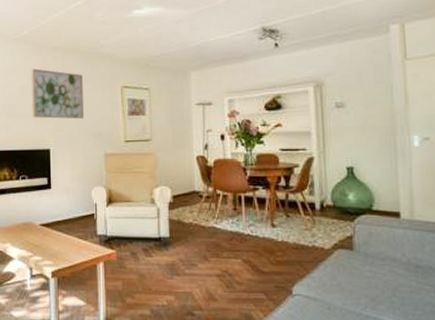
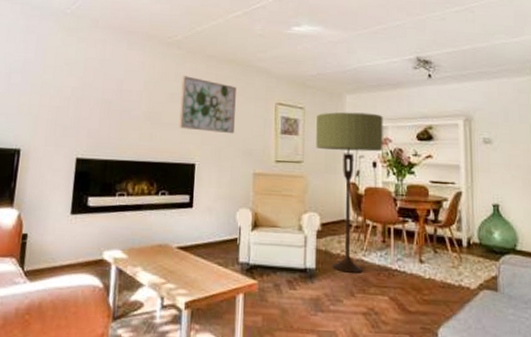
floor lamp: none [162,88,231,239] -> present [316,112,383,273]

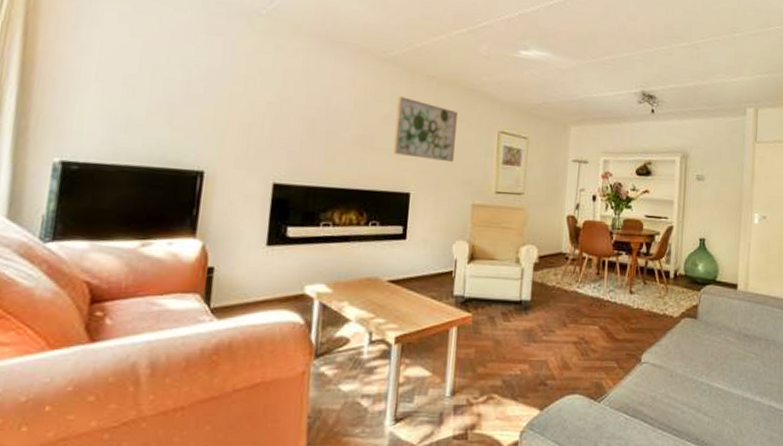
floor lamp: present [316,112,383,273] -> none [538,143,606,304]

